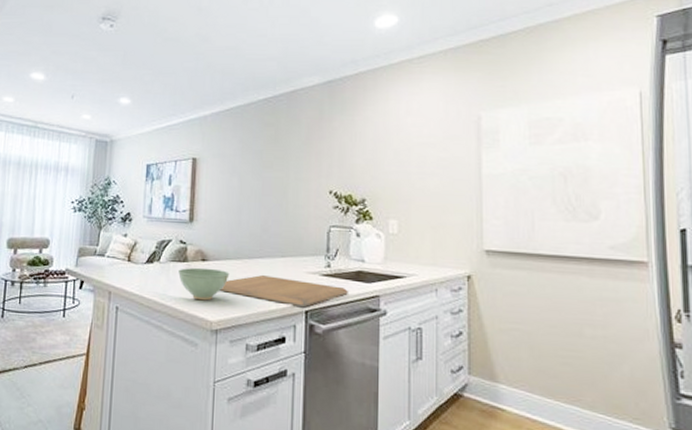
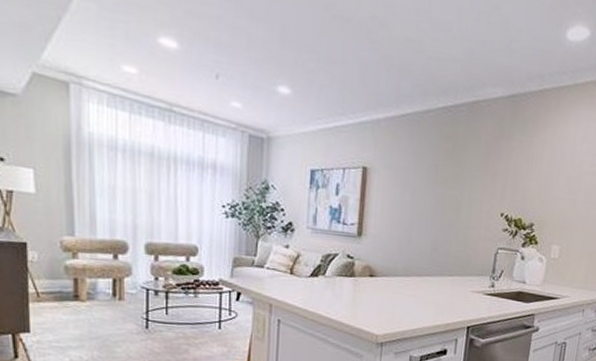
bowl: present [178,267,230,301] -> none [345,283,397,316]
chopping board: present [221,275,348,308] -> none [388,292,508,324]

